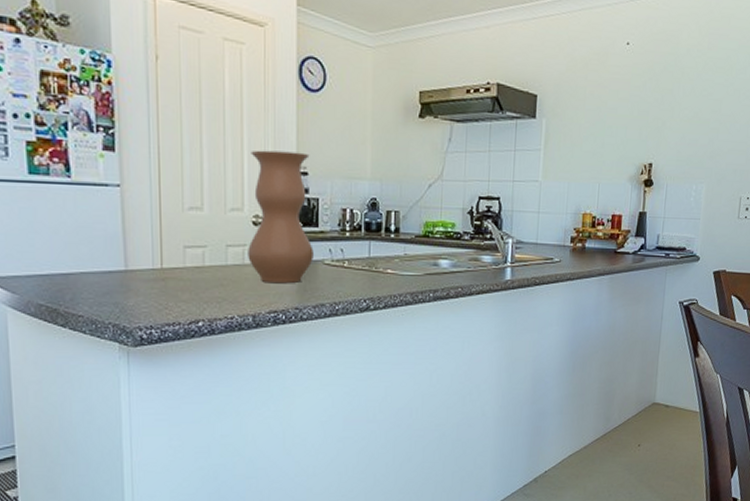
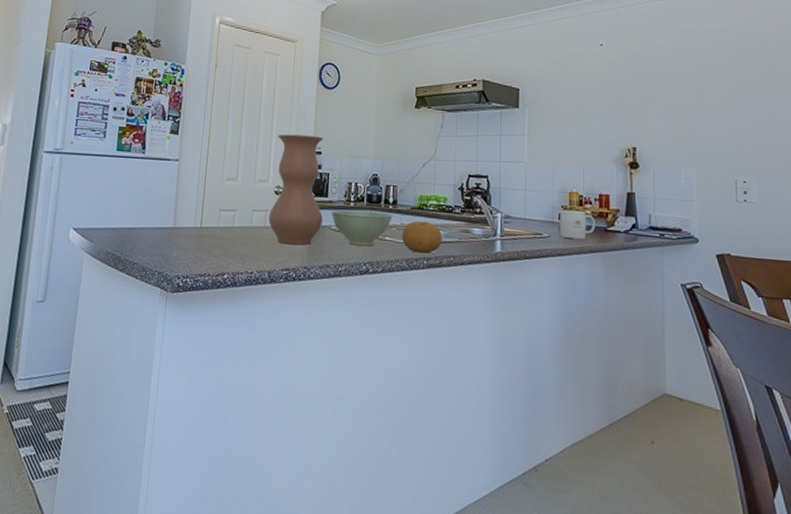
bowl: none [323,241,395,281] -> present [331,210,393,247]
fruit: none [406,250,450,285] -> present [402,221,442,254]
mug: none [570,232,607,263] -> present [560,209,596,240]

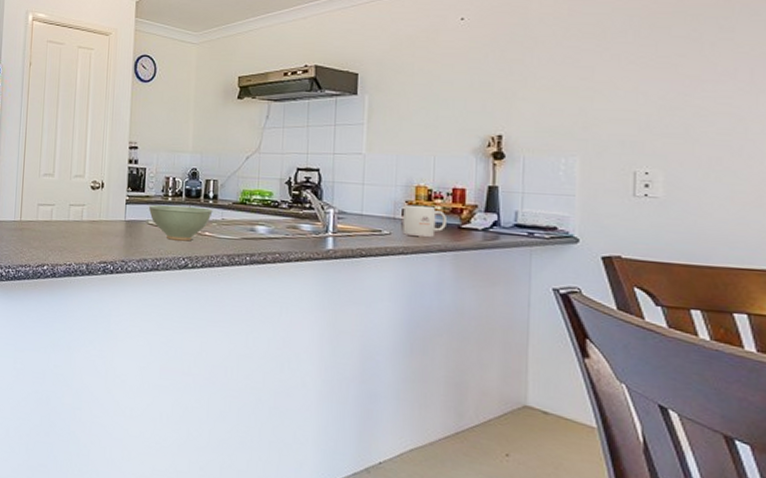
vase: present [268,134,324,245] -> none [85,129,140,239]
fruit: present [402,221,442,254] -> none [223,216,267,250]

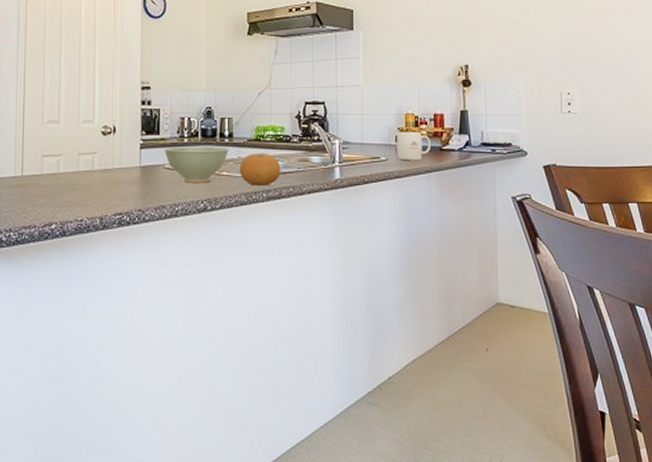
fruit: none [223,216,267,250] -> present [240,152,281,186]

